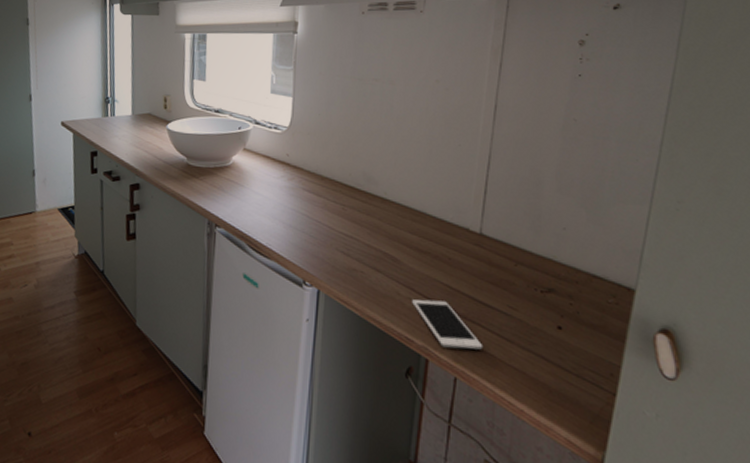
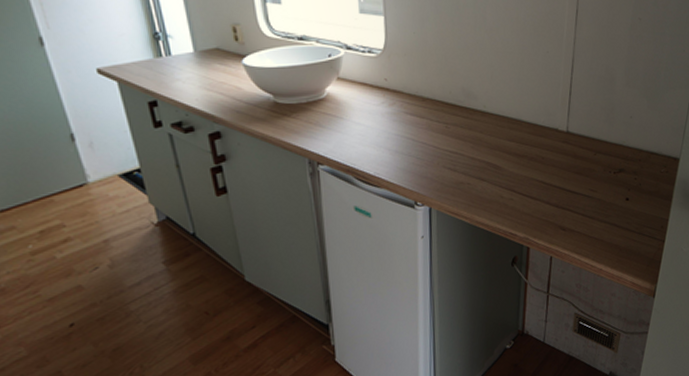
cell phone: present [412,299,484,350] -> none [514,196,572,234]

